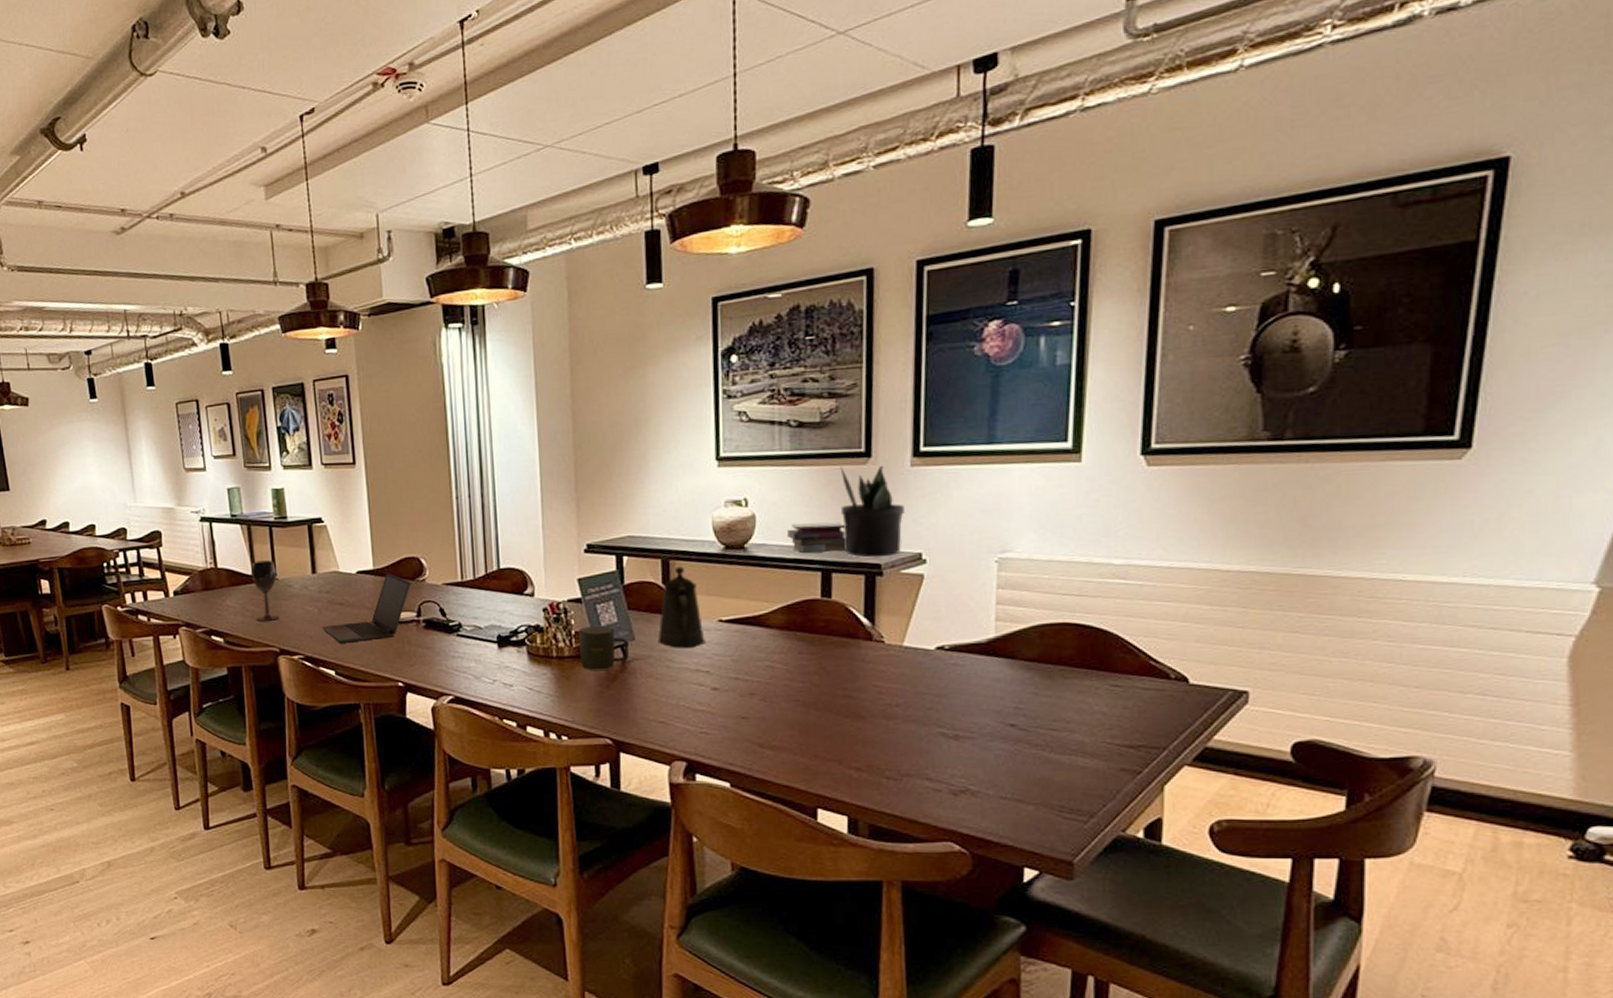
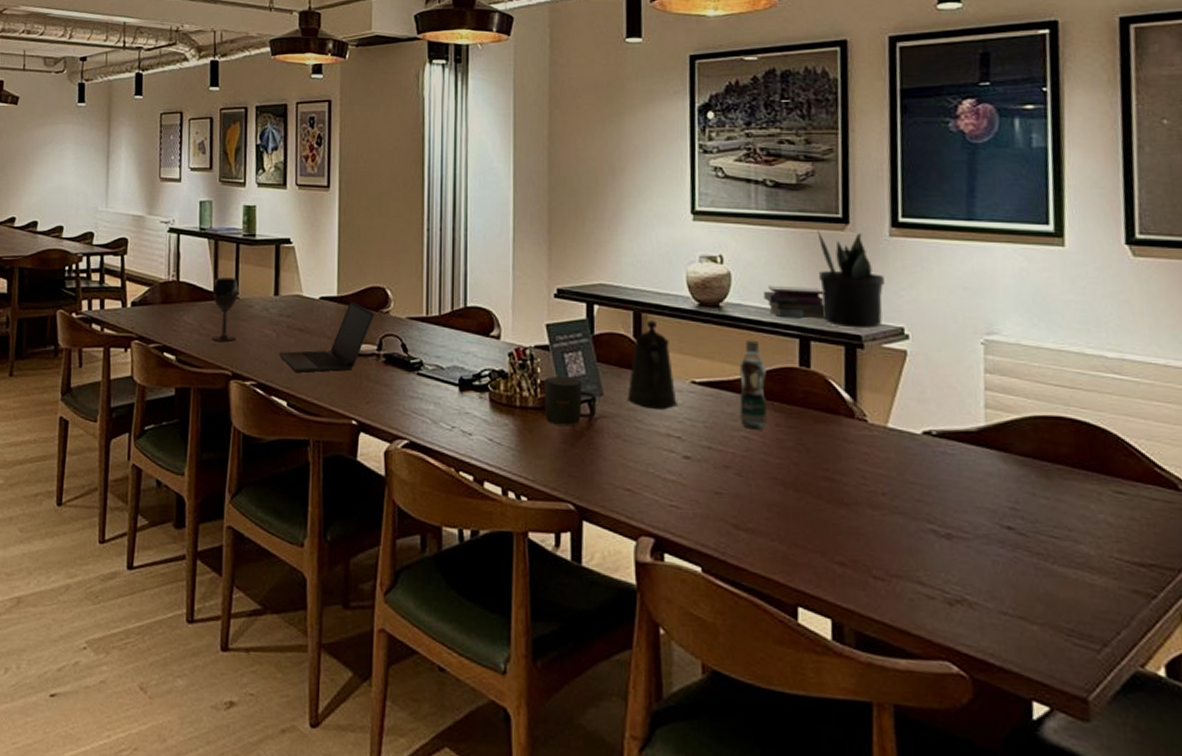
bottle: none [764,577,790,659] -> present [739,340,767,430]

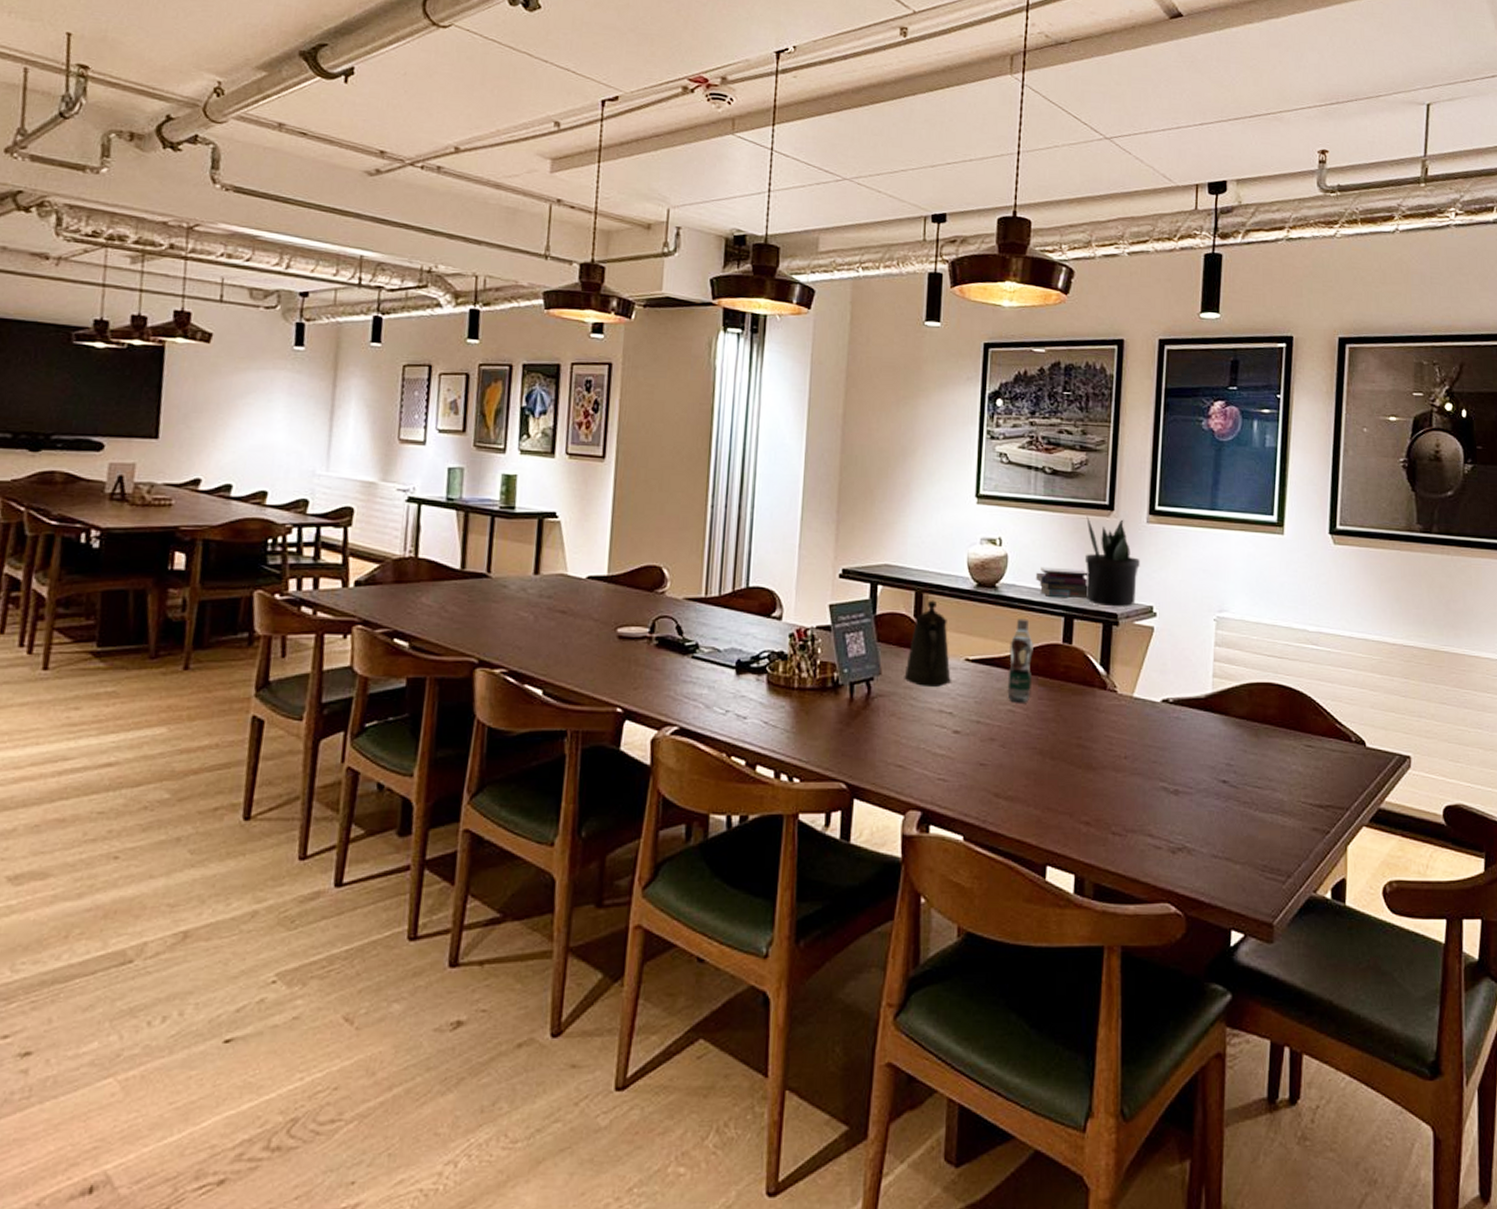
wine glass: present [212,277,239,341] -> none [456,554,491,625]
laptop: present [279,302,375,373] -> none [536,581,649,658]
mug: present [544,377,596,427] -> none [822,657,874,707]

